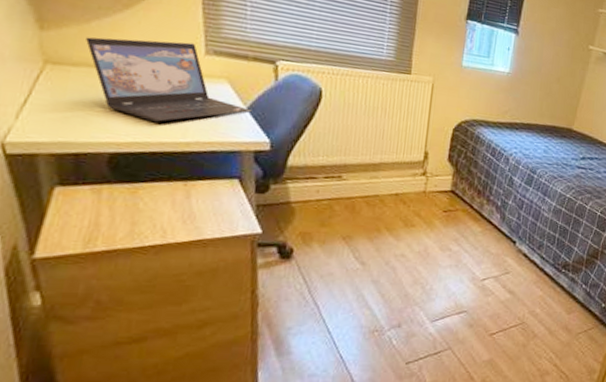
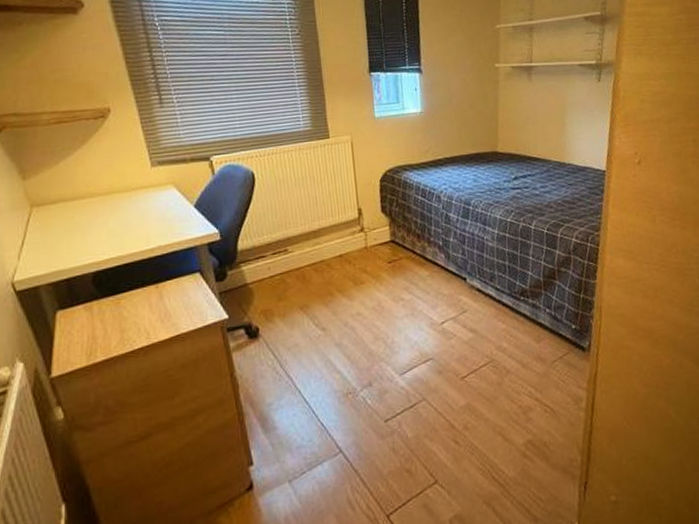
laptop: present [86,37,252,123] -> none [58,160,199,238]

